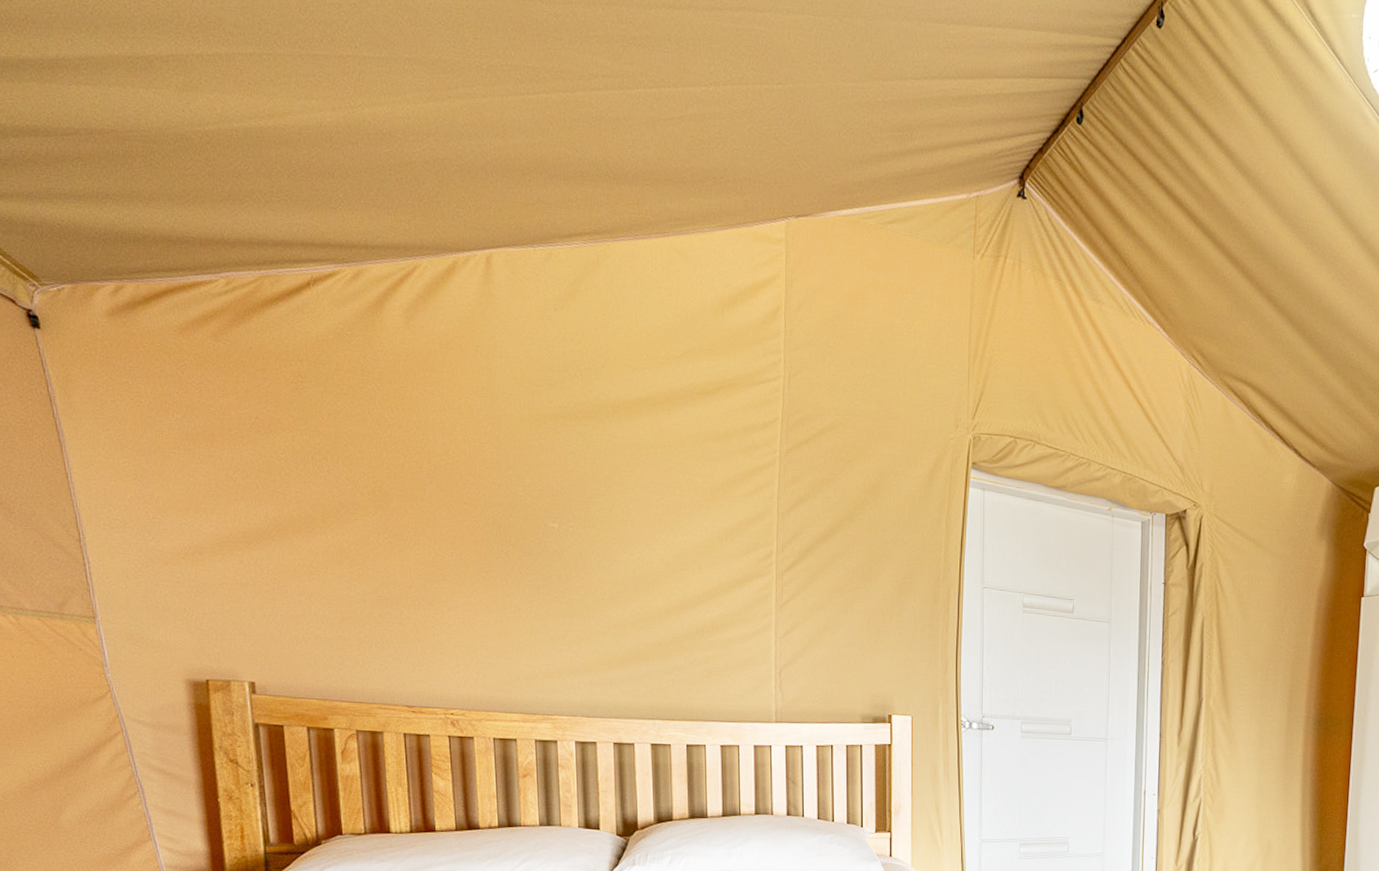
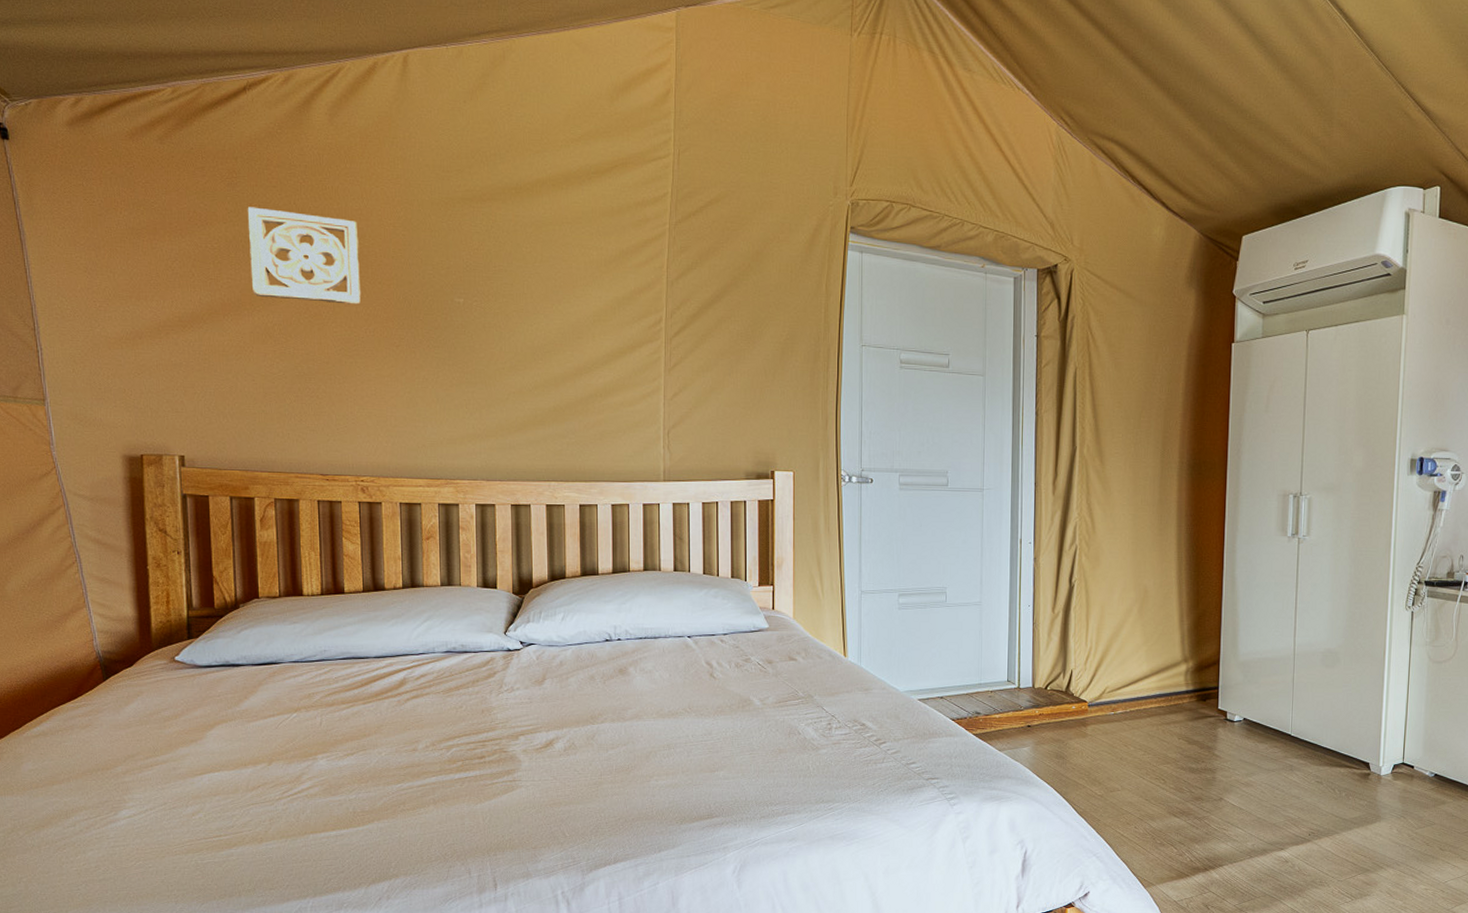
wall ornament: none [316,415,446,526] -> present [247,207,362,305]

